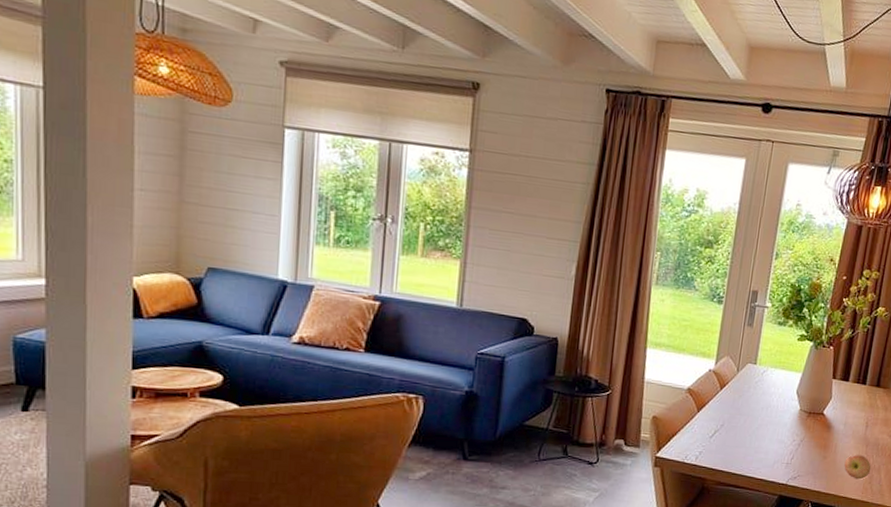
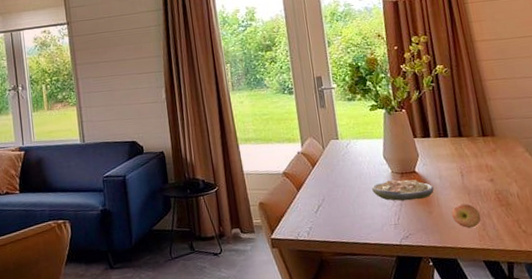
soup: none [775,417,836,443] -> present [372,179,434,201]

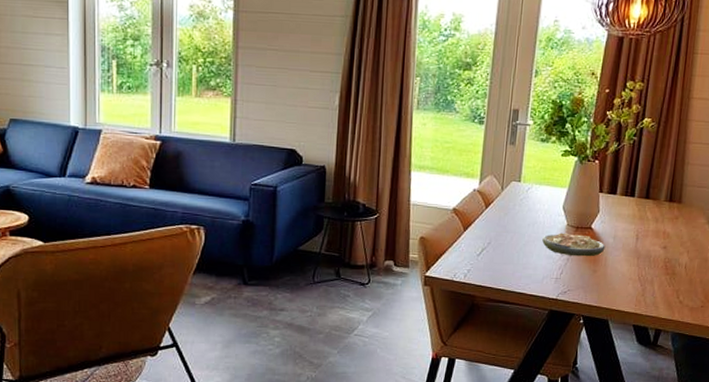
apple: present [451,203,481,229] -> none [615,267,644,292]

